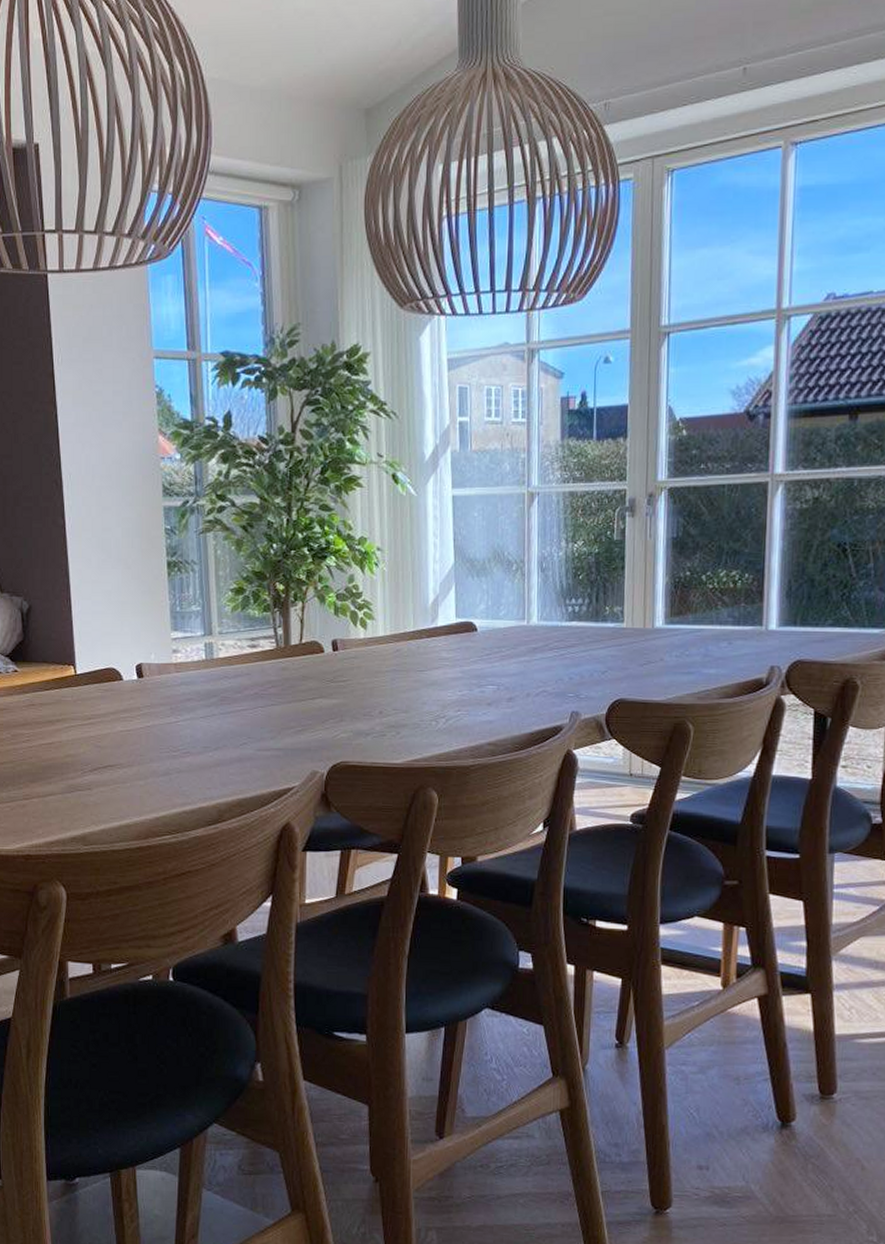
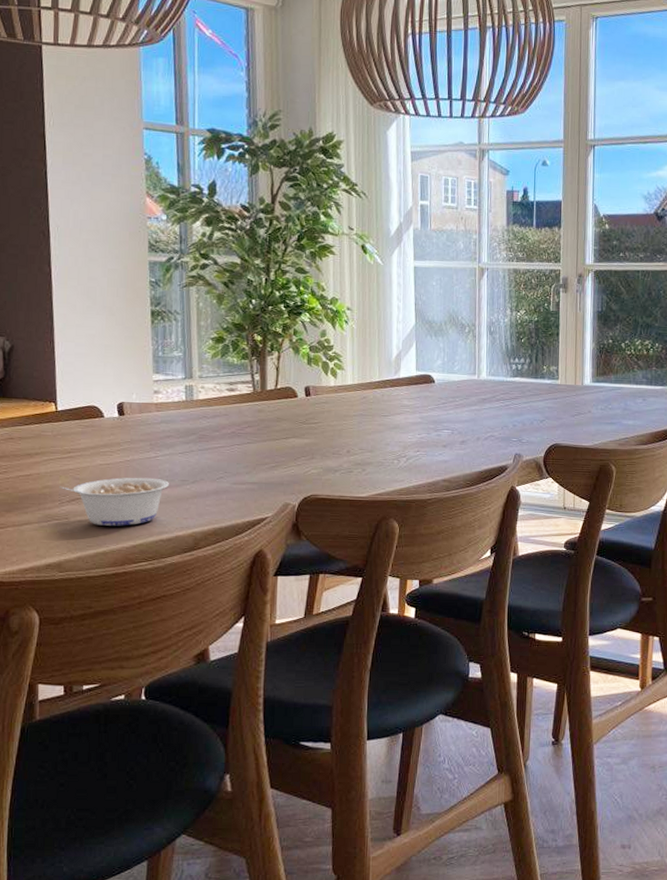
legume: none [81,744,191,797] -> present [59,477,169,526]

